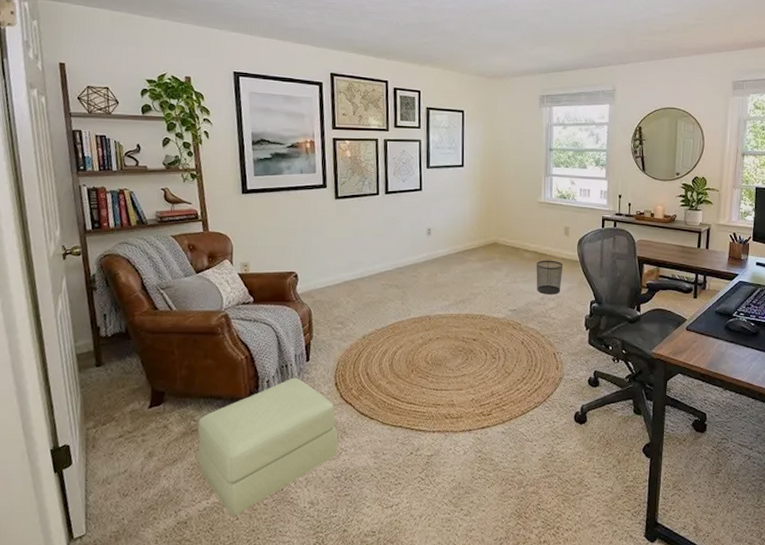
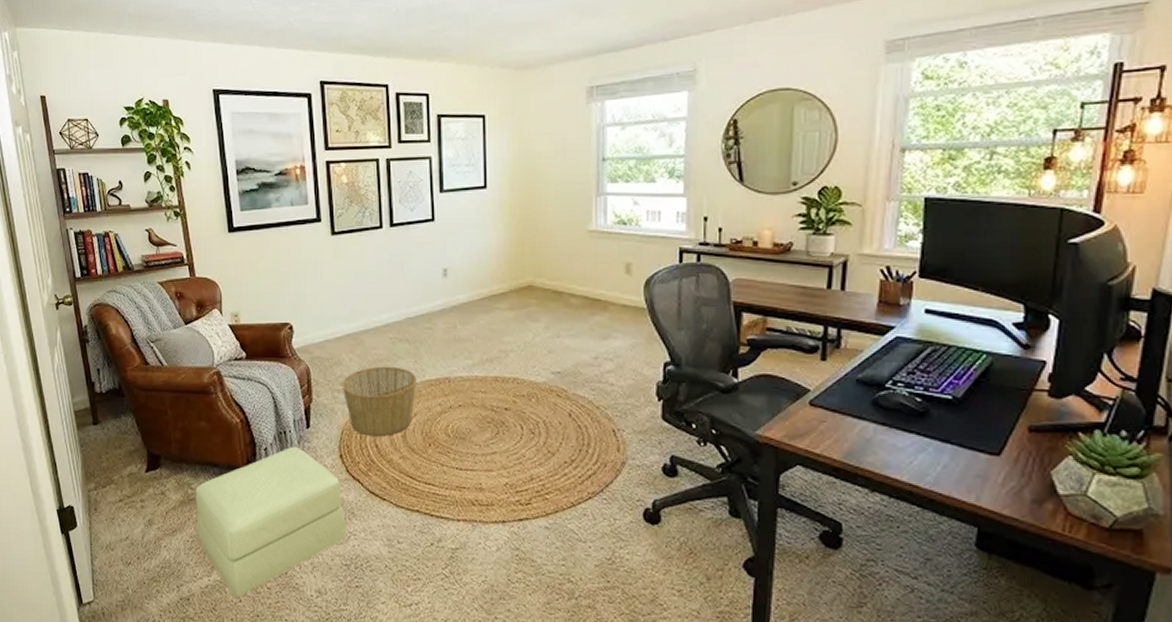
basket: none [339,307,403,366] -> present [342,366,417,437]
waste bin: present [536,260,563,295] -> none [586,307,624,353]

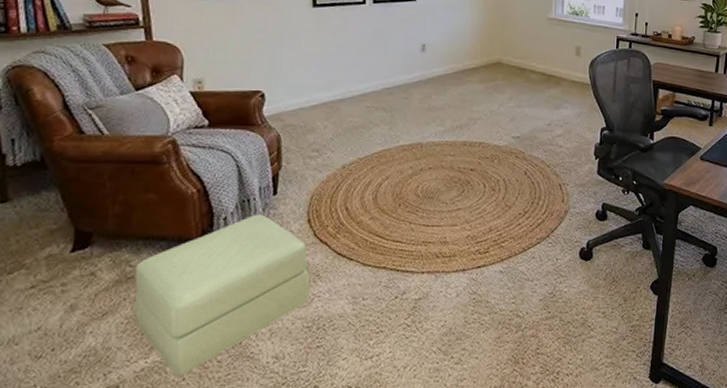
basket: present [342,366,417,437] -> none [314,133,391,200]

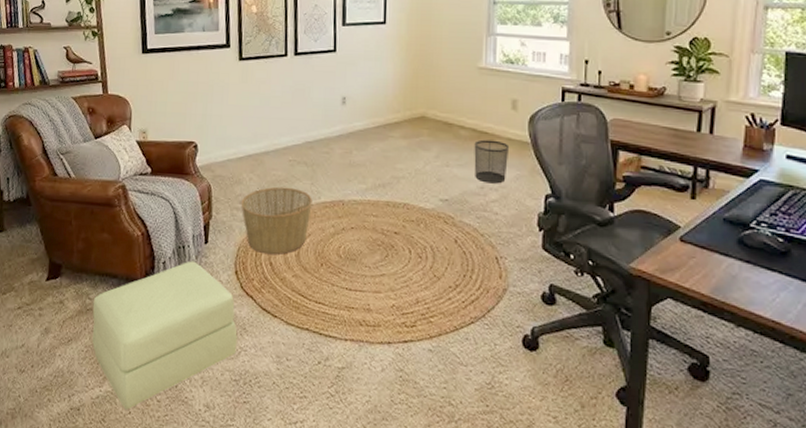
basket: none [314,133,391,200] -> present [241,186,312,255]
waste bin: none [543,82,573,121] -> present [474,139,510,184]

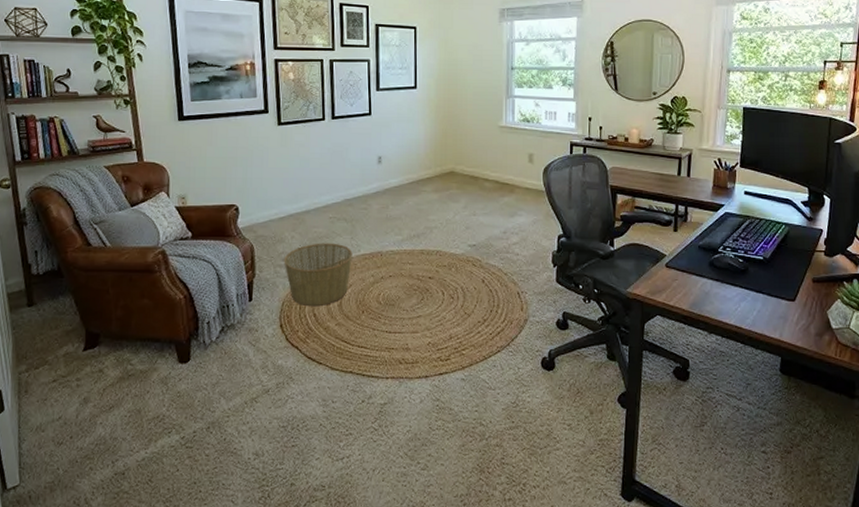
ottoman: present [92,261,238,410] -> none [134,319,284,468]
waste bin: present [474,139,510,184] -> none [497,190,528,228]

